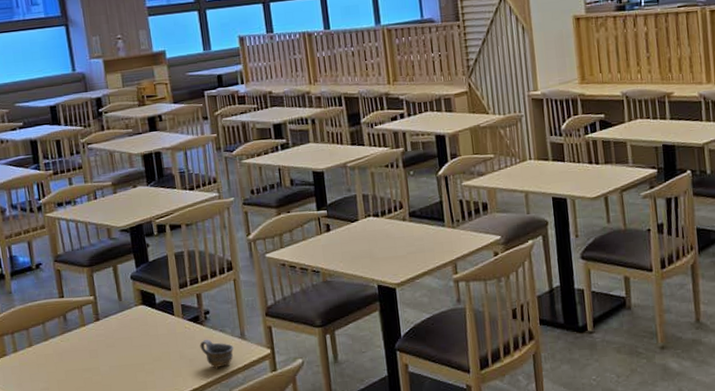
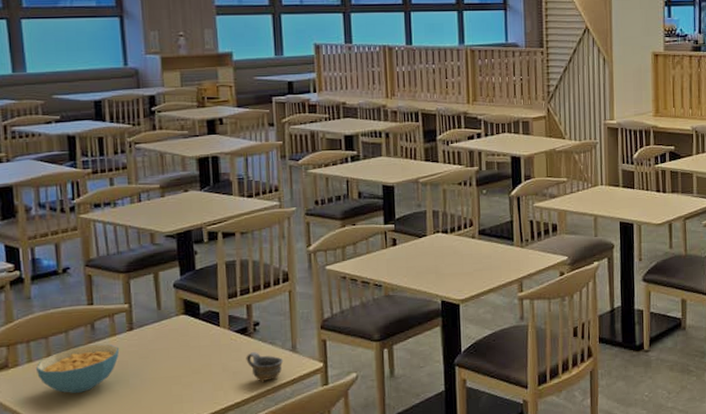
cereal bowl: none [20,334,89,381] -> present [35,344,120,394]

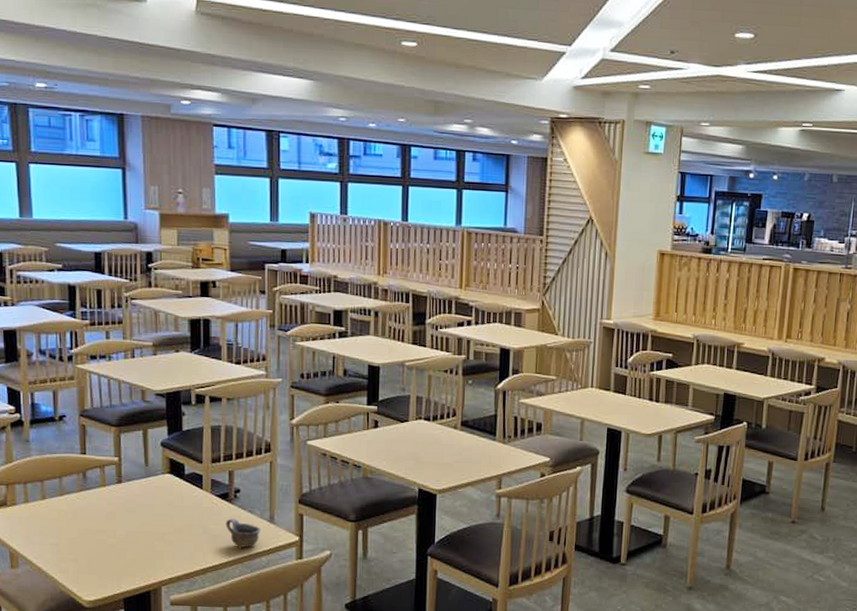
cereal bowl: present [35,344,120,394] -> none [31,493,108,538]

